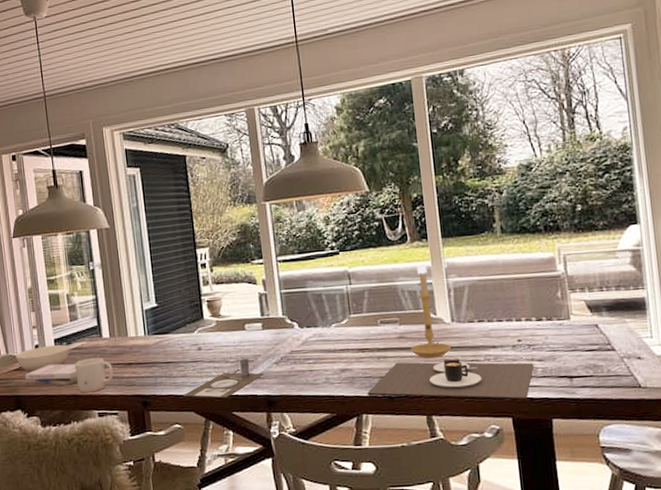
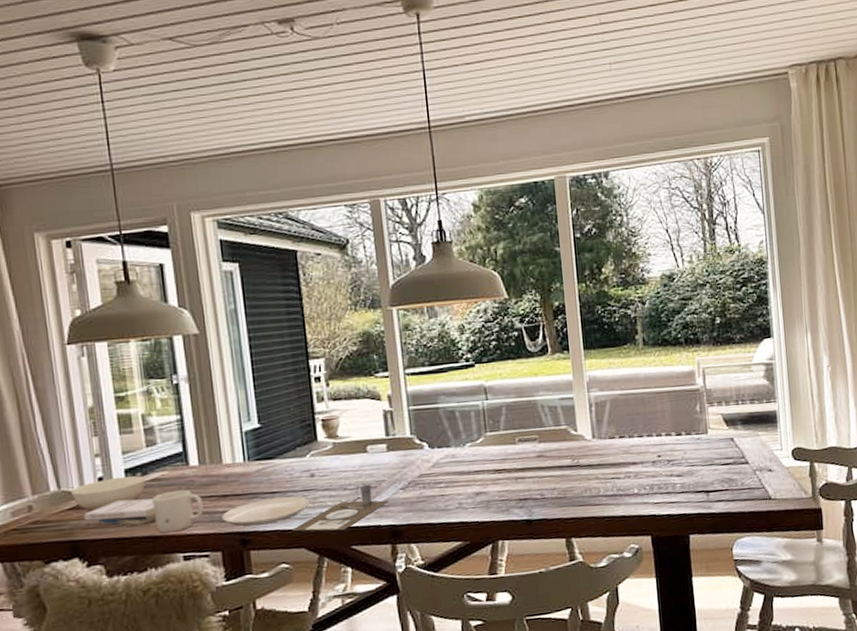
plate: none [127,366,198,391] -> present [222,496,310,527]
place setting: present [367,358,534,400] -> none [504,476,673,520]
candle holder: present [410,264,452,359] -> none [550,378,592,478]

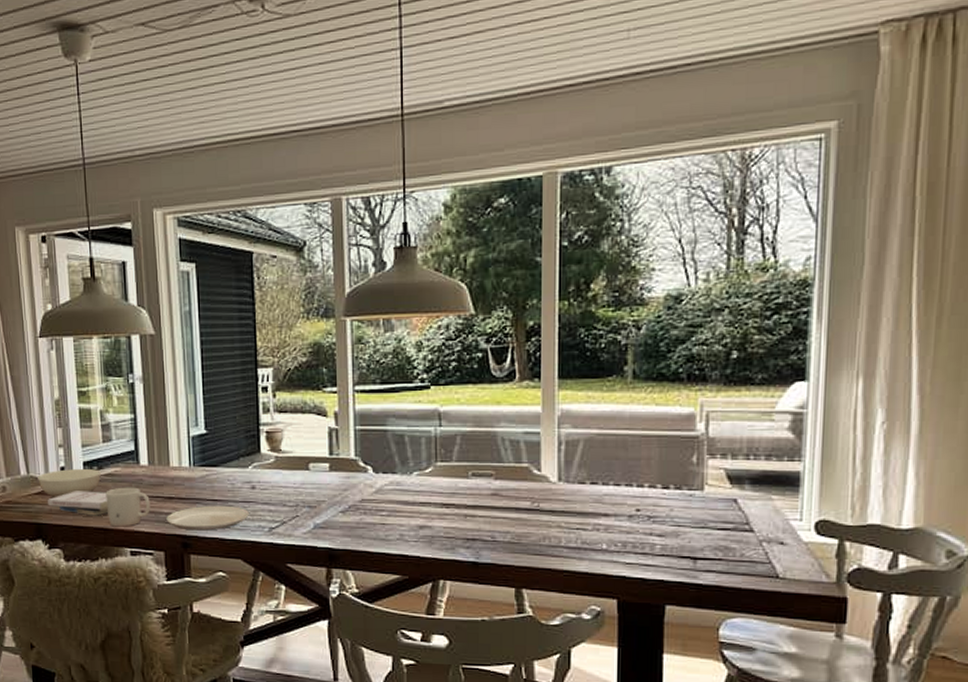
place setting: present [292,484,388,532] -> none [231,503,327,547]

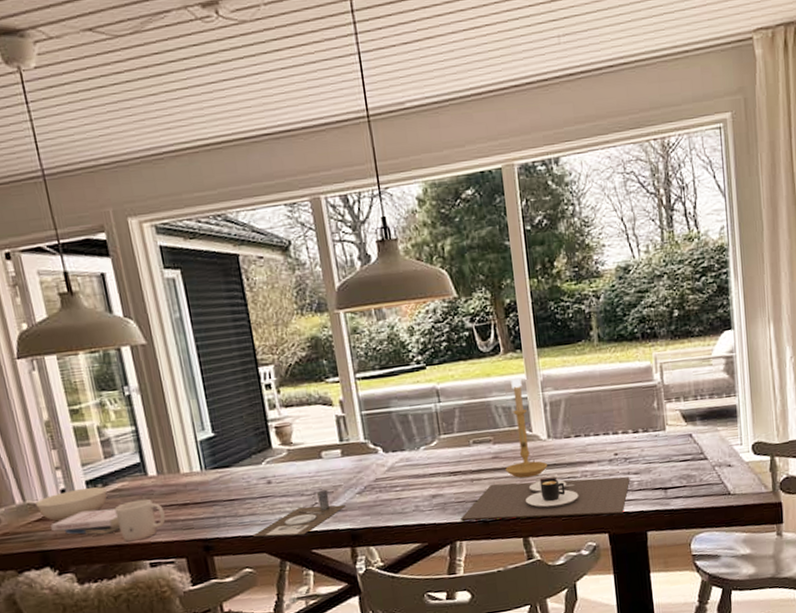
plate: present [166,505,249,531] -> none [183,503,269,534]
place setting: none [231,503,327,547] -> present [253,489,346,537]
place setting: none [448,523,652,579] -> present [461,476,630,521]
candle holder: none [504,410,555,522] -> present [505,378,548,478]

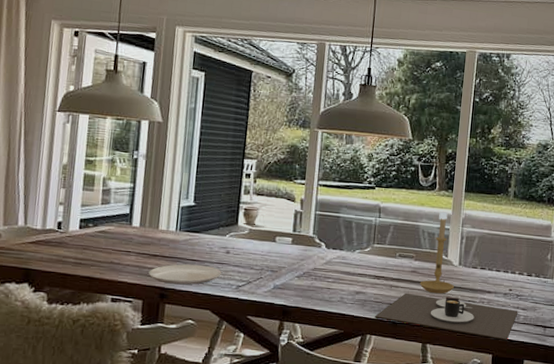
bowl: present [36,486,108,523] -> none [34,224,95,248]
books: present [51,508,121,535] -> none [40,243,98,266]
mug: present [114,498,166,542] -> none [95,243,137,277]
plate: none [183,503,269,534] -> present [149,264,222,285]
place setting: present [253,489,346,537] -> none [203,268,284,302]

